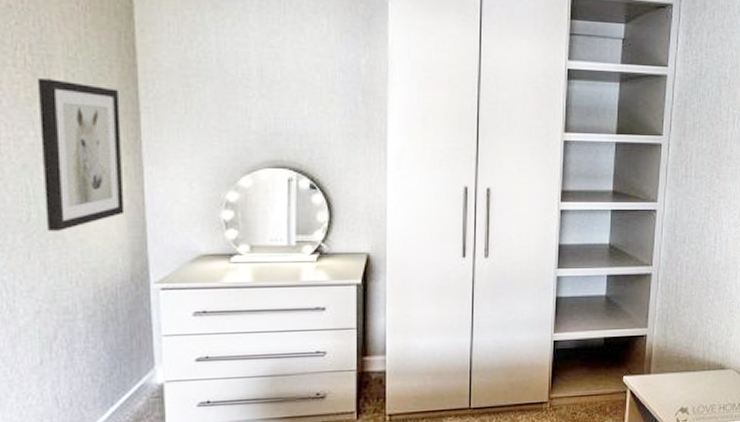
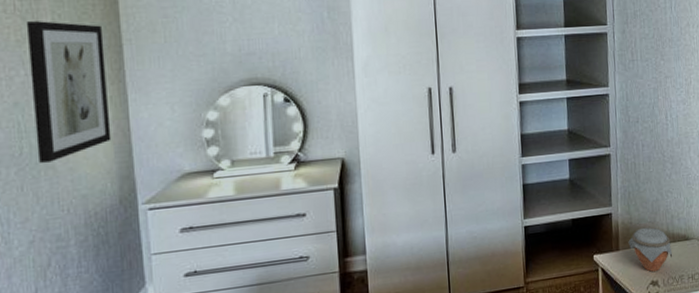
jar: none [661,352,706,399] -> present [628,227,673,272]

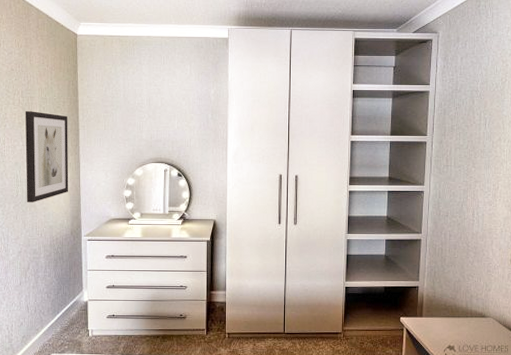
jar: present [628,227,673,272] -> none [431,301,469,339]

